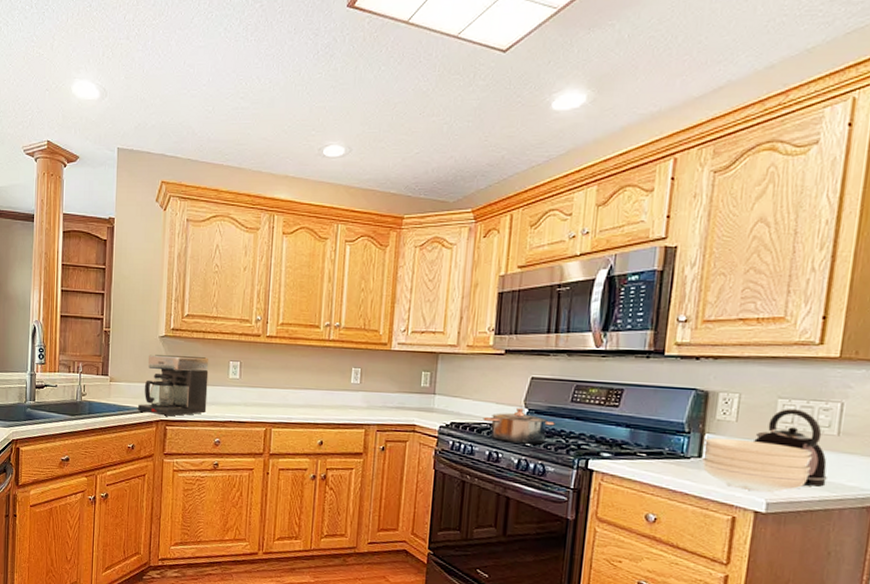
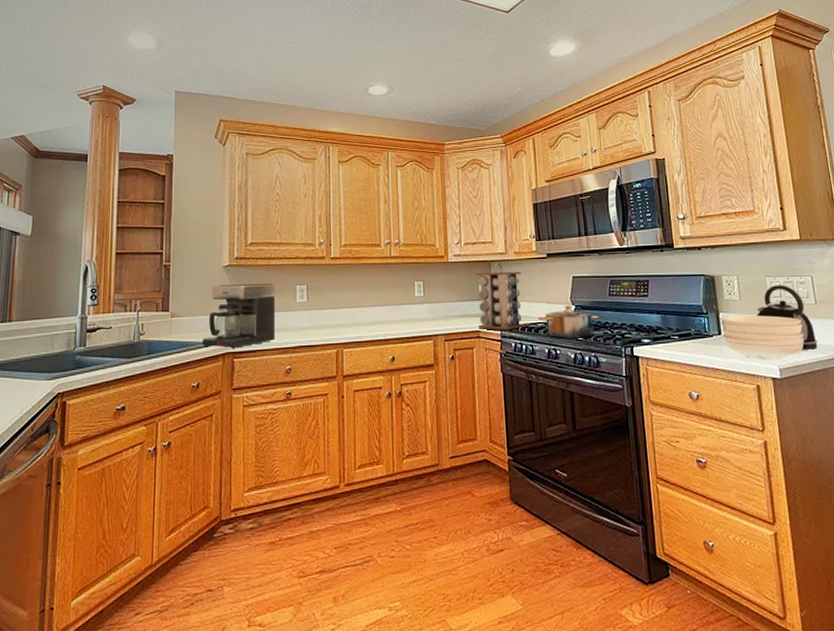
spice rack: none [414,355,472,429] -> present [476,263,524,331]

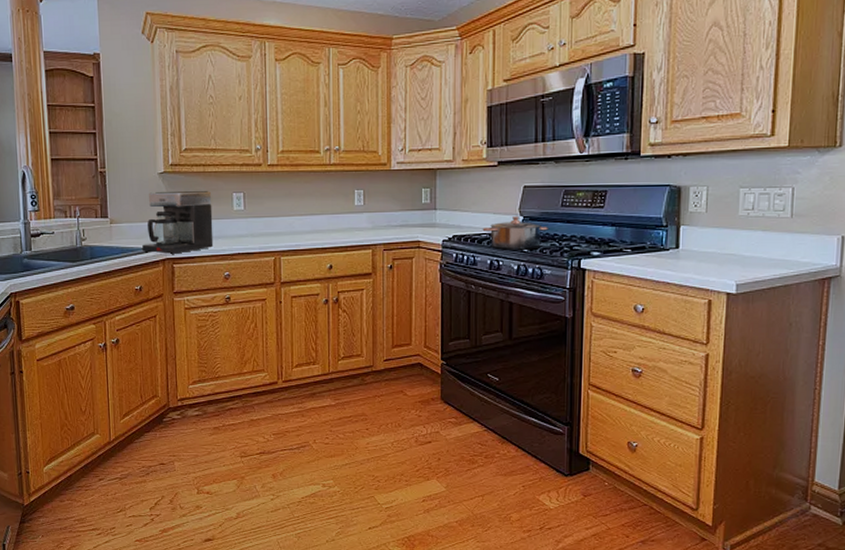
spice rack: present [476,263,524,331] -> none [418,171,469,242]
bowl: present [720,315,805,360] -> none [679,228,771,275]
kettle: present [757,285,818,350] -> none [722,197,785,265]

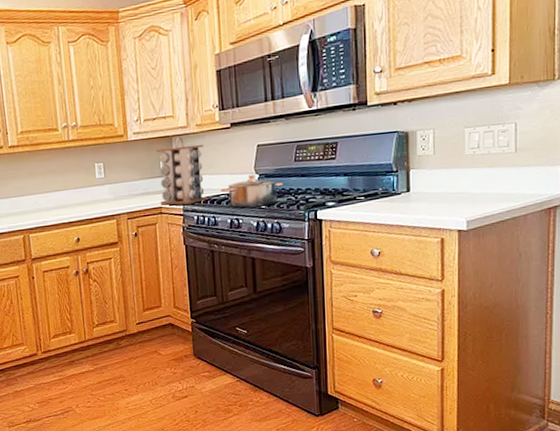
spice rack: none [418,171,469,242] -> present [157,137,207,206]

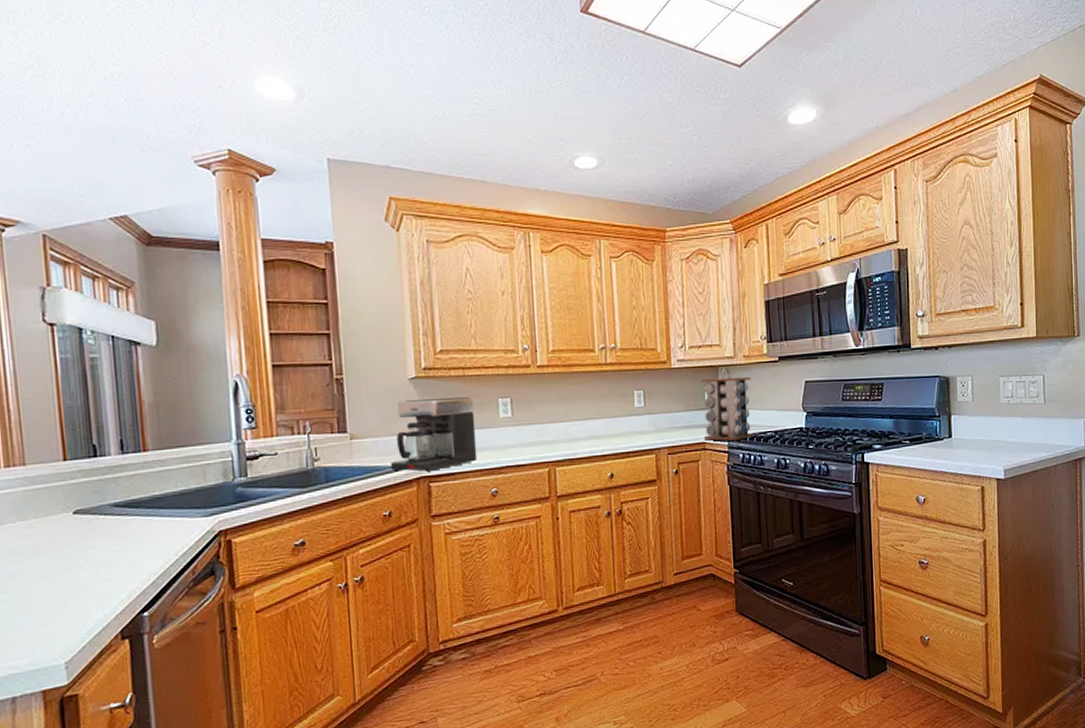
cooking pot: present [220,175,285,209] -> none [767,412,833,449]

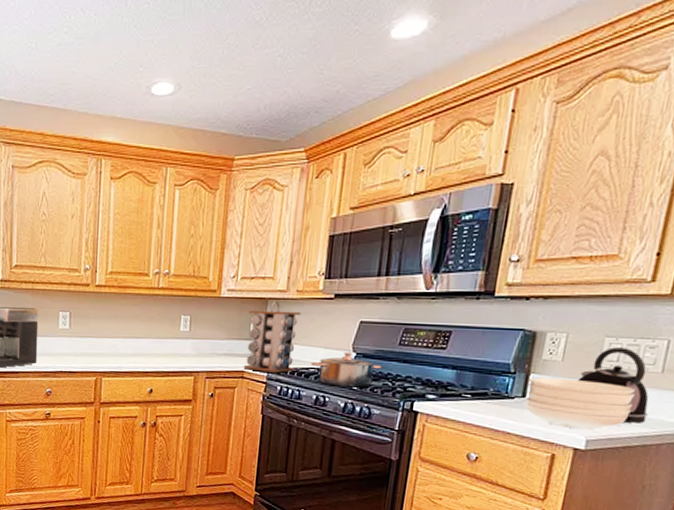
cooking pot: none [767,412,833,449] -> present [311,352,384,389]
bowl: none [952,416,1030,462] -> present [525,377,635,431]
kettle: none [988,385,1042,450] -> present [578,347,649,423]

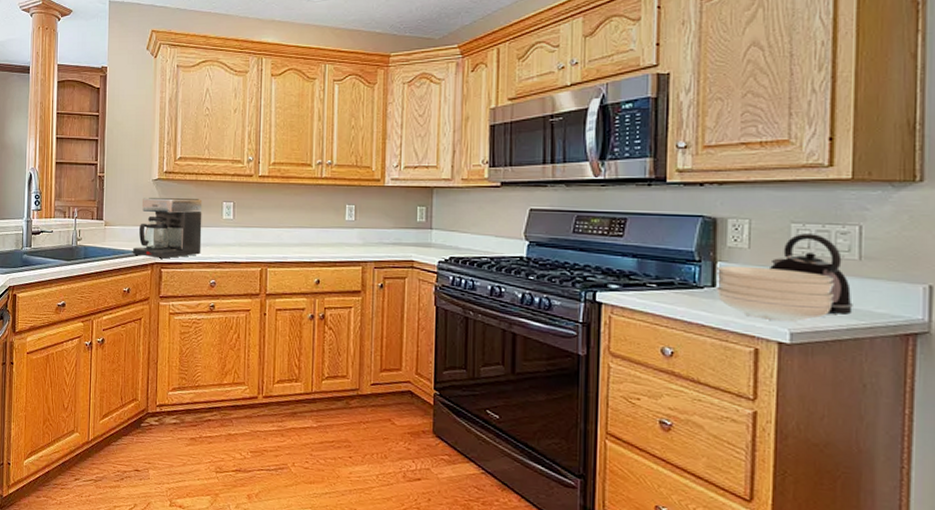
spice rack: present [243,301,302,374] -> none [412,189,468,264]
cooking pot: present [311,352,384,389] -> none [482,241,559,279]

